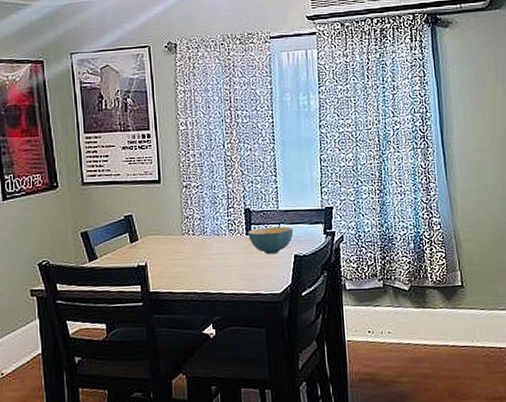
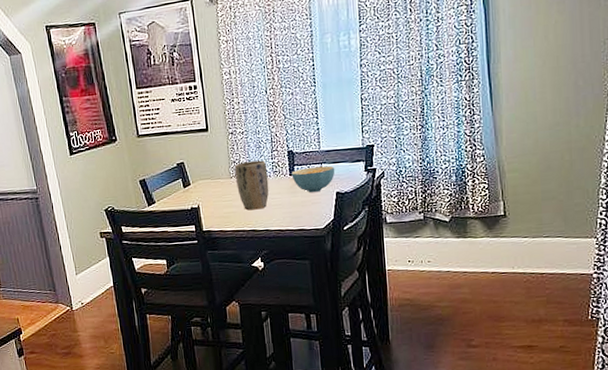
plant pot: none [187,217,224,271] -> present [234,160,269,211]

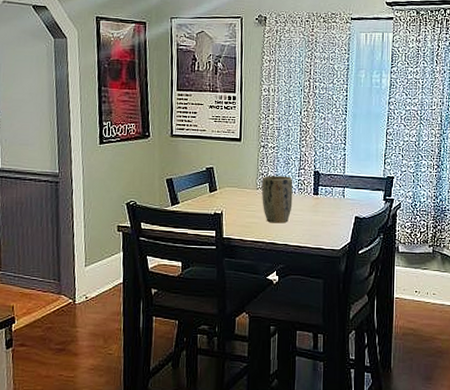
cereal bowl: present [291,165,335,192] -> none [315,189,357,213]

